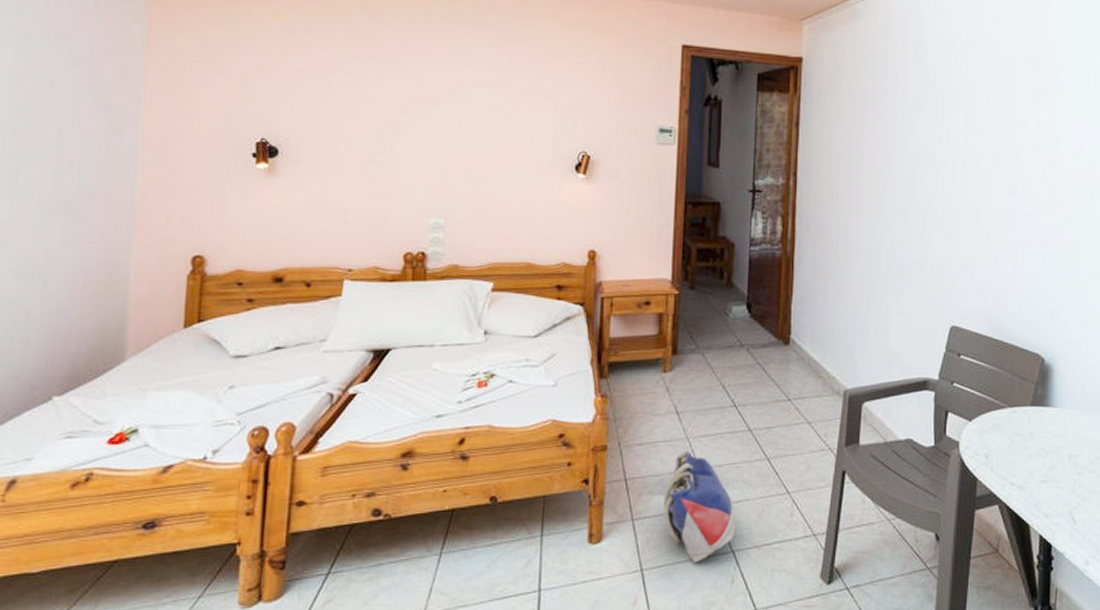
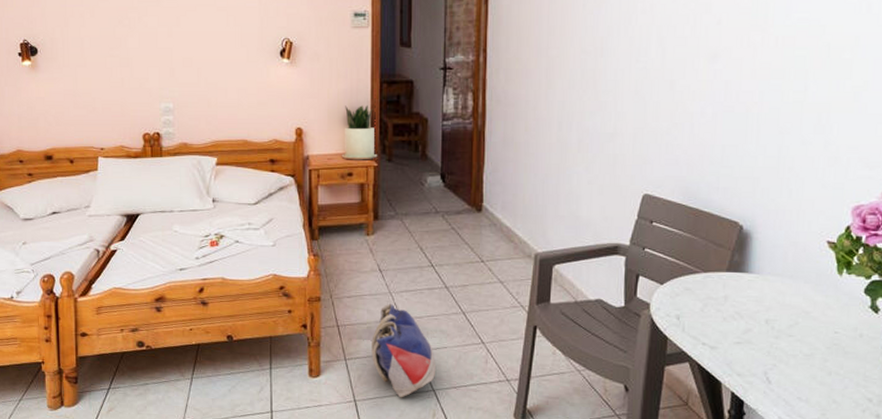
planter: none [638,226,680,288] -> present [341,104,378,160]

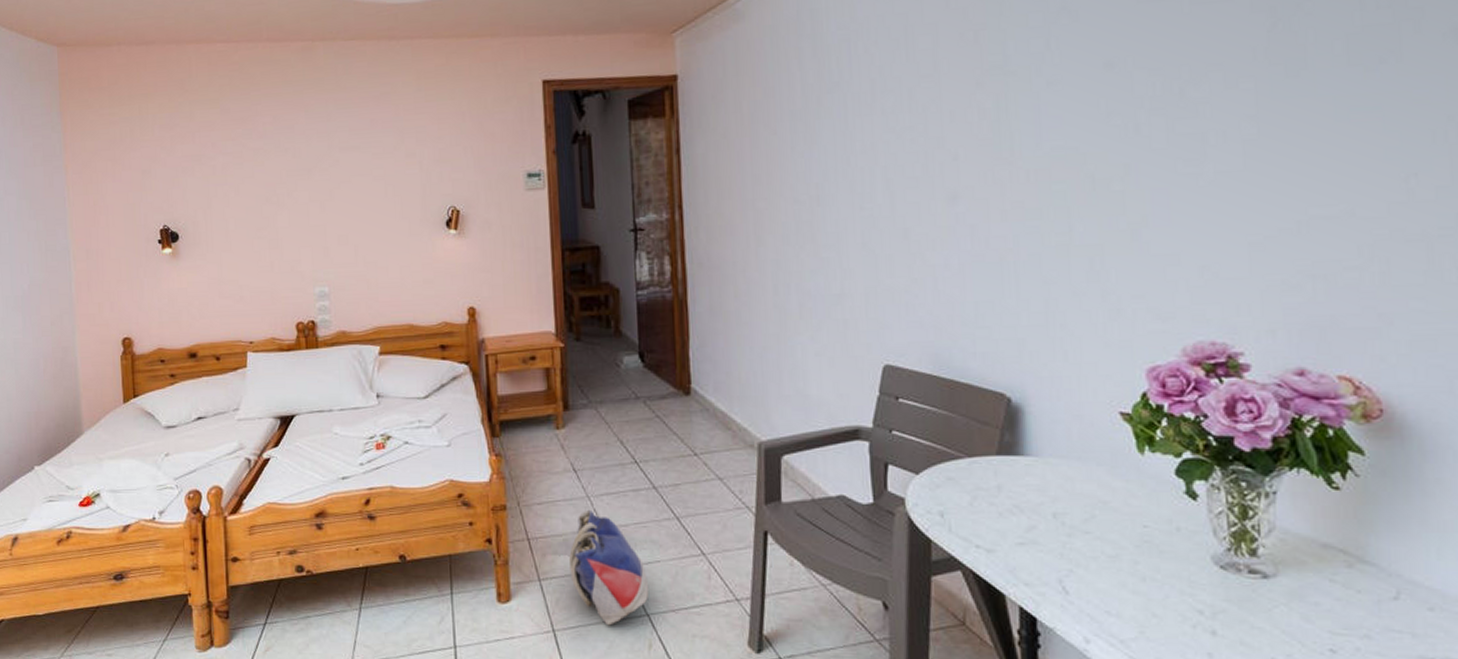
planter: present [341,104,378,160] -> none [521,276,564,342]

